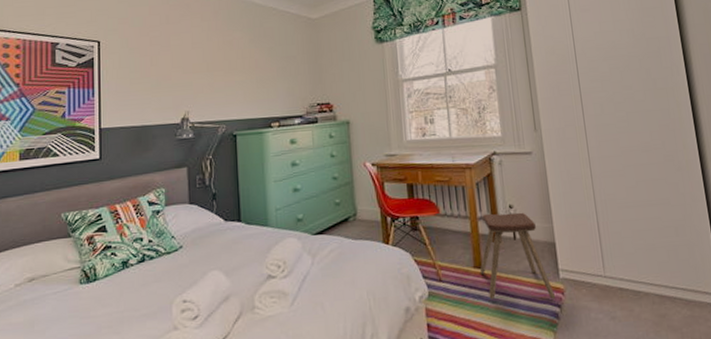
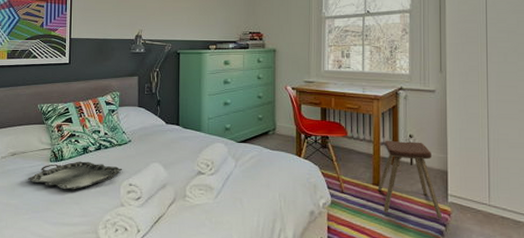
serving tray: none [51,278,173,317] -> present [28,161,122,190]

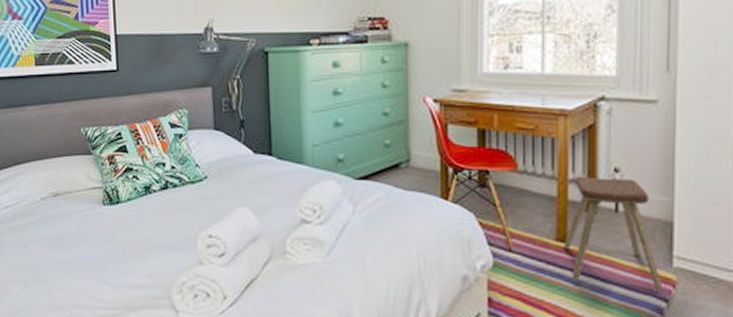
serving tray: present [28,161,122,190] -> none [77,204,198,243]

